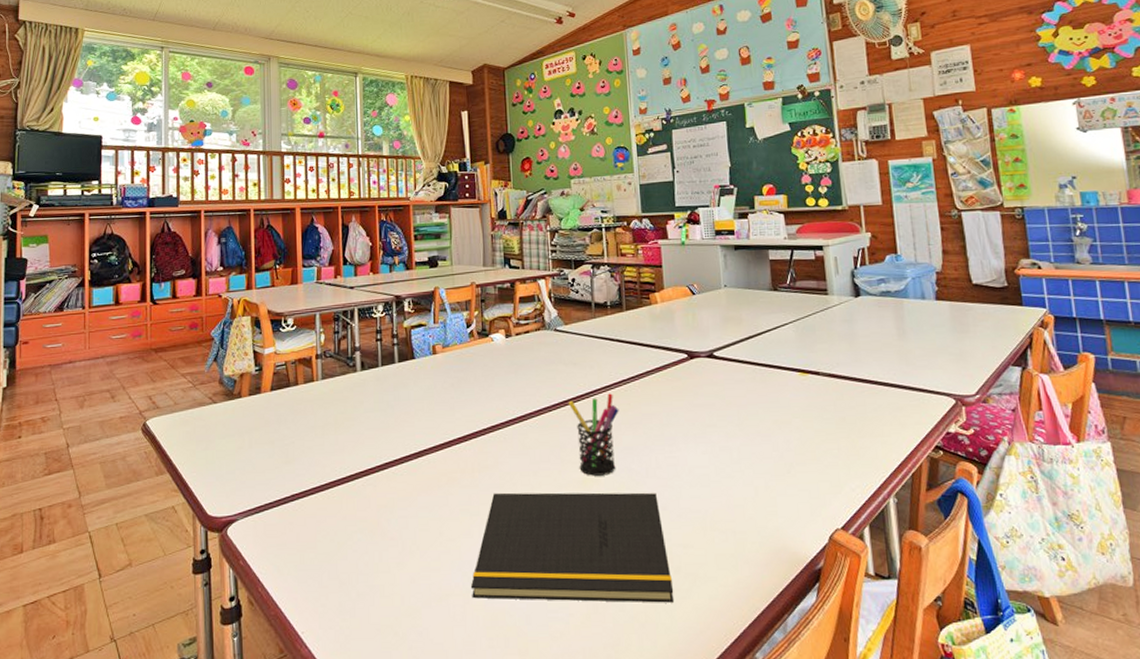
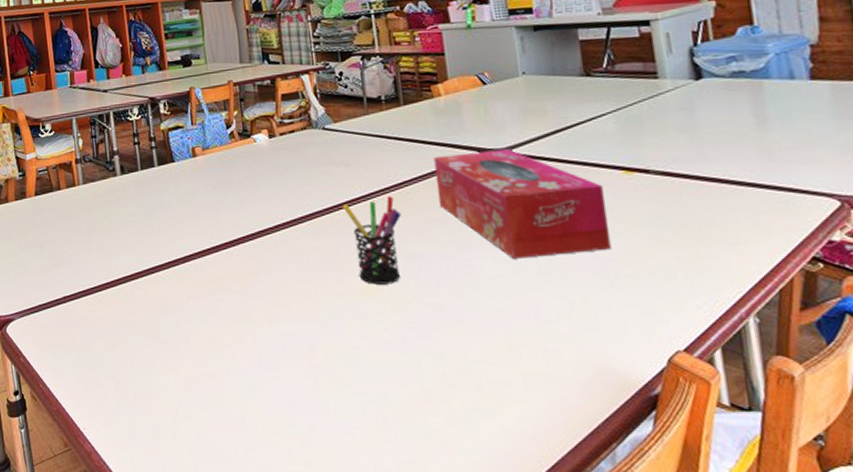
notepad: present [470,492,675,603] -> none [248,300,476,423]
tissue box: none [648,352,789,450] -> present [433,149,612,259]

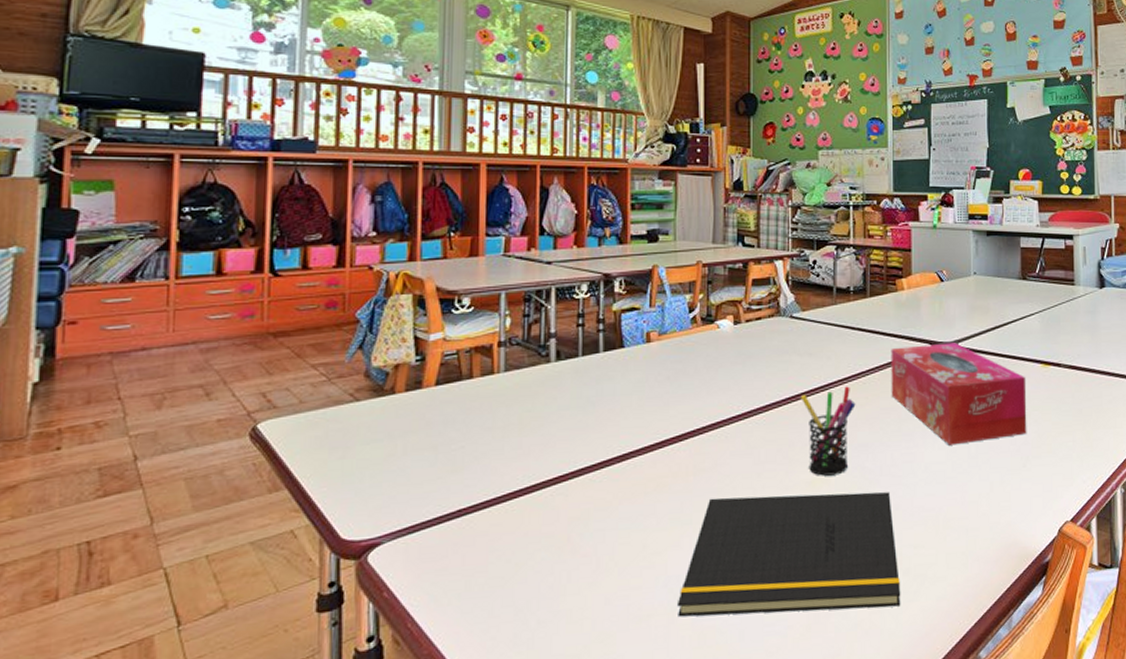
notepad: none [248,300,476,423] -> present [676,492,901,618]

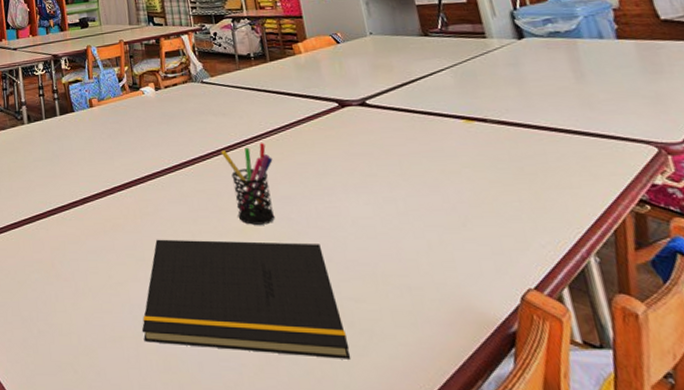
tissue box: present [891,342,1027,445] -> none [298,100,461,201]

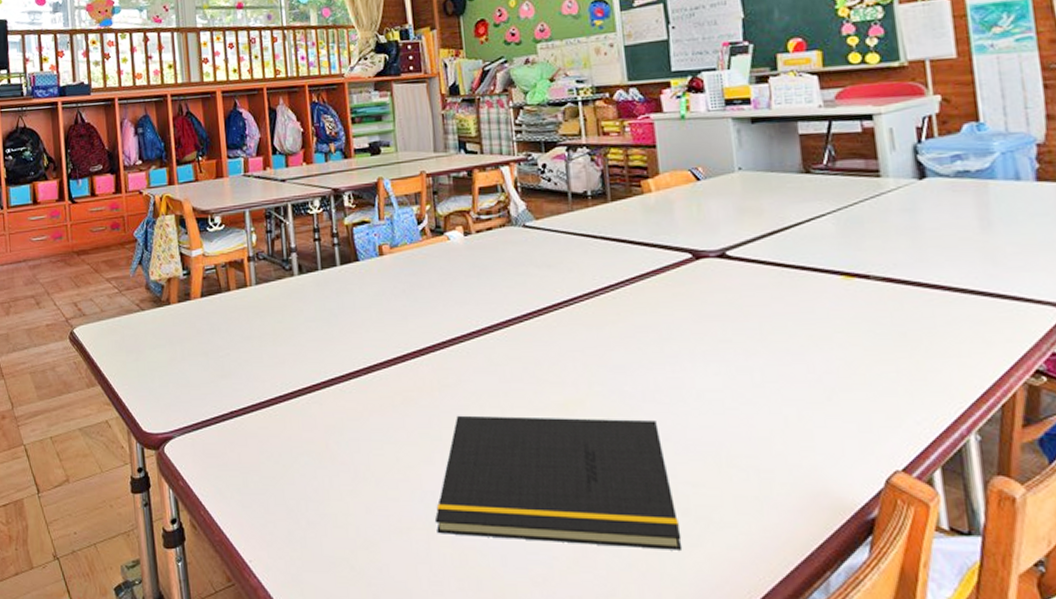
pen holder: present [221,143,275,225] -> none [542,301,607,399]

